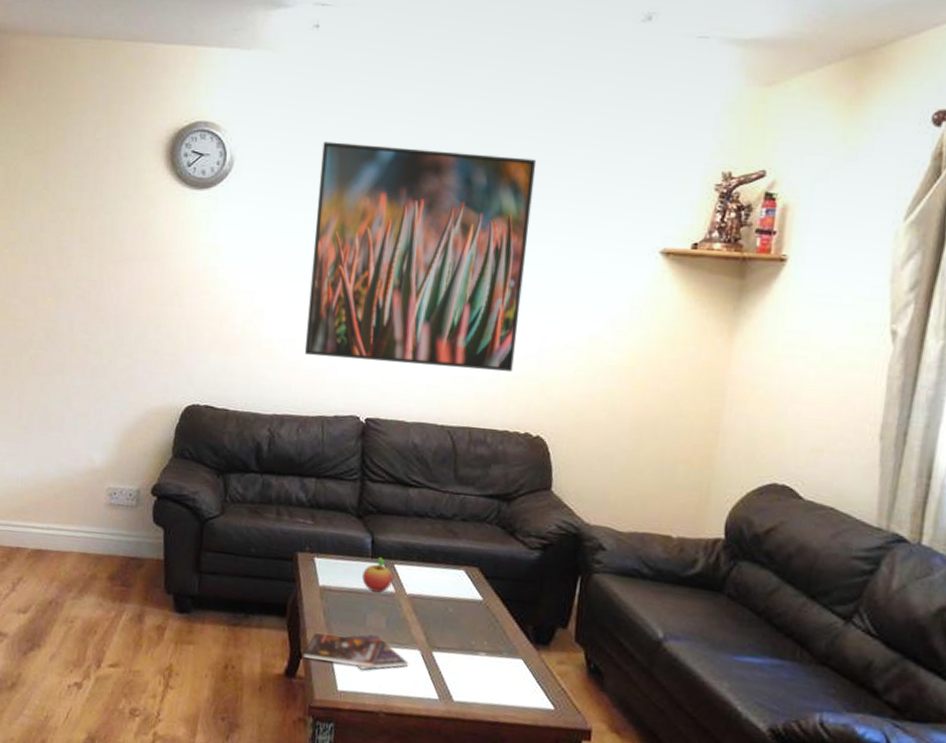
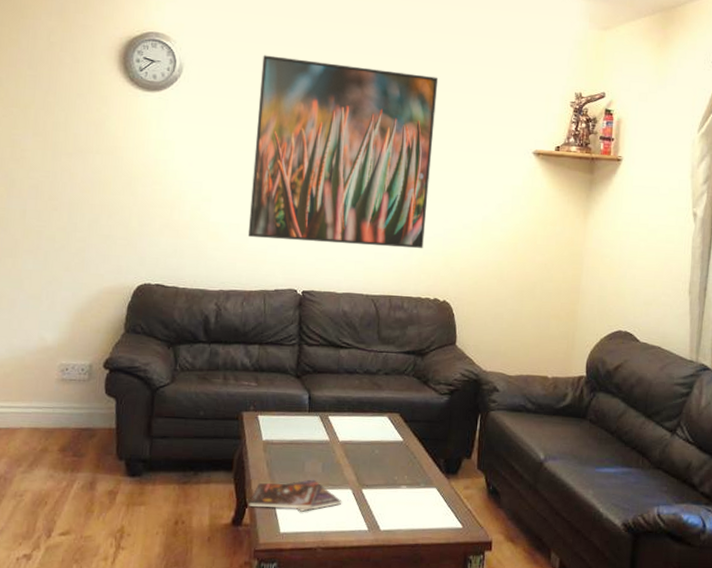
fruit: present [362,556,393,592] -> none [301,410,327,442]

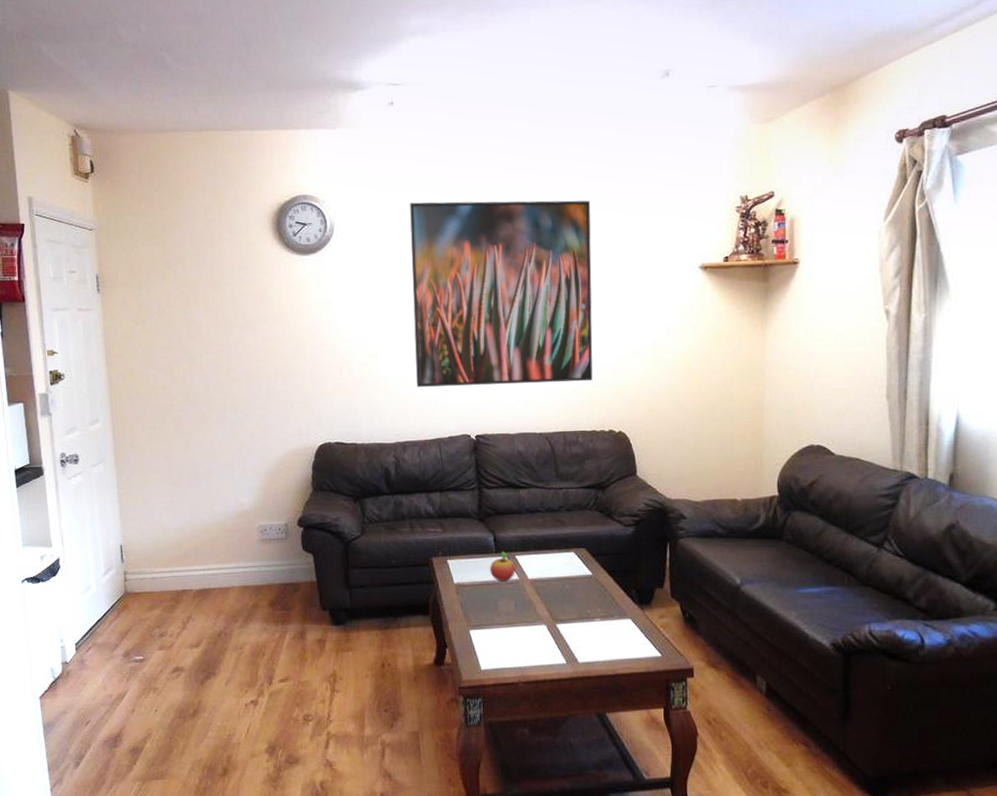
booklet: present [248,479,342,512] -> none [448,617,538,649]
fruit: none [301,410,327,442] -> present [490,551,515,581]

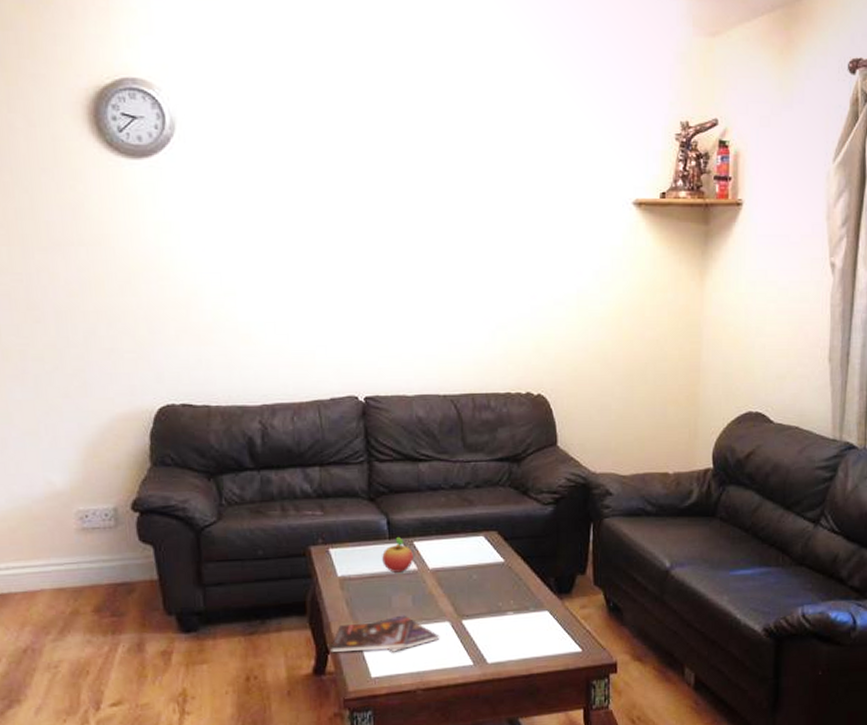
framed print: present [410,200,593,387] -> none [278,99,508,336]
booklet: none [448,617,538,649] -> present [330,615,440,653]

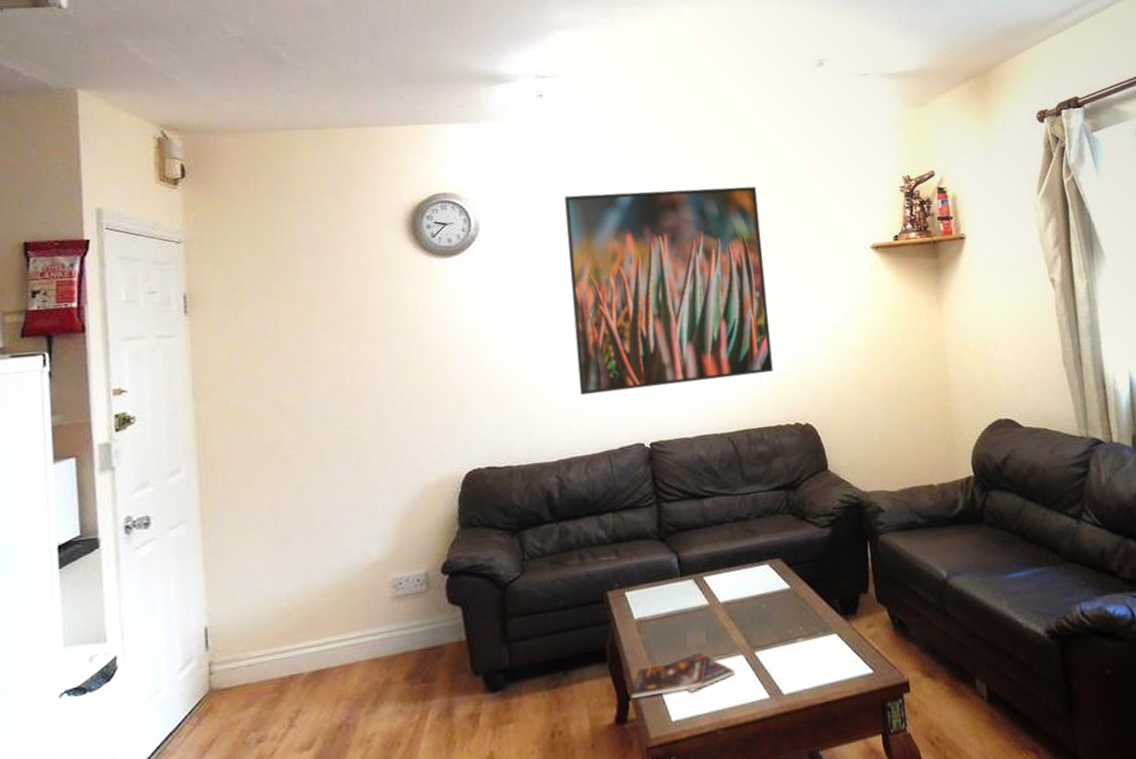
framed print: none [278,99,508,336] -> present [564,186,773,395]
fruit: present [382,536,413,573] -> none [675,573,704,610]

